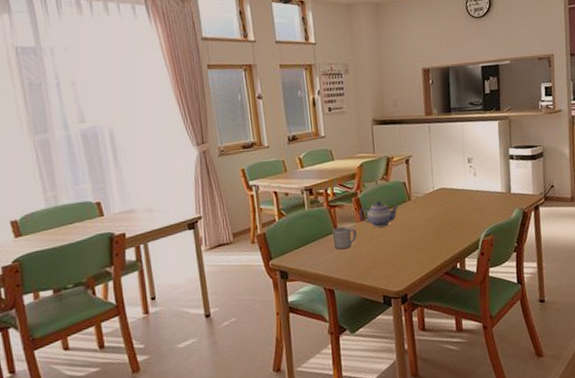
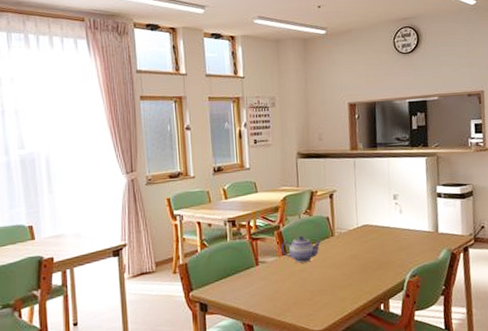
mug: present [333,226,357,250] -> none [254,260,278,284]

